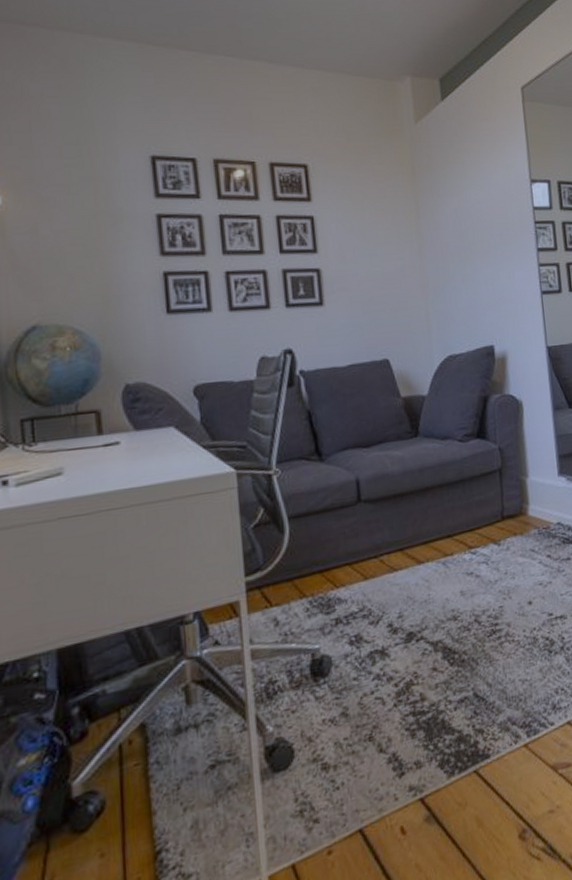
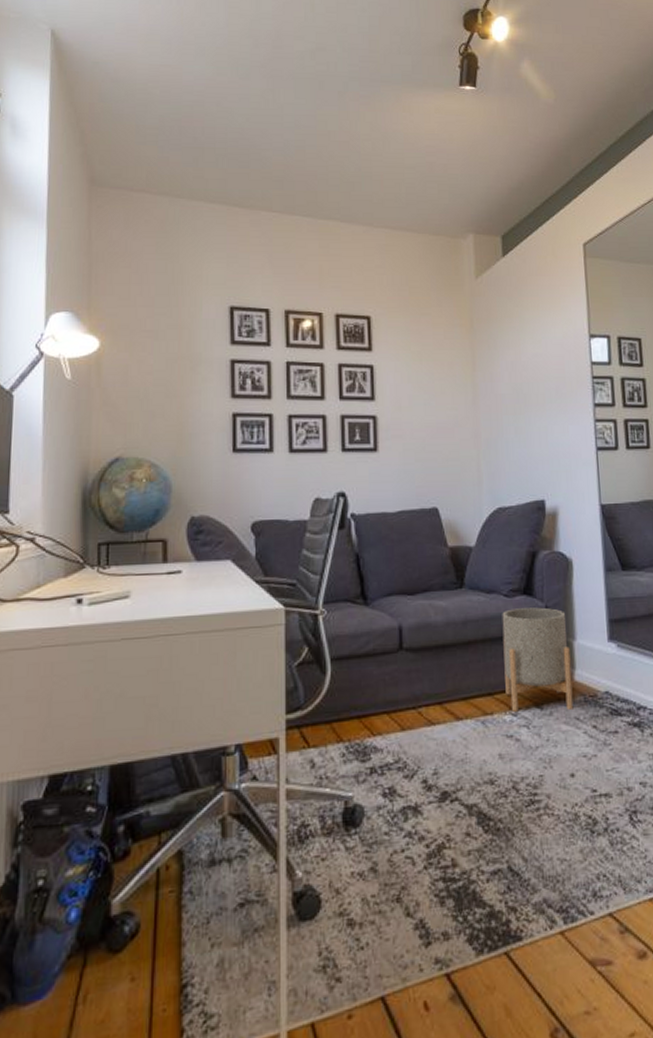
planter: none [457,449,529,550] -> present [502,607,574,712]

